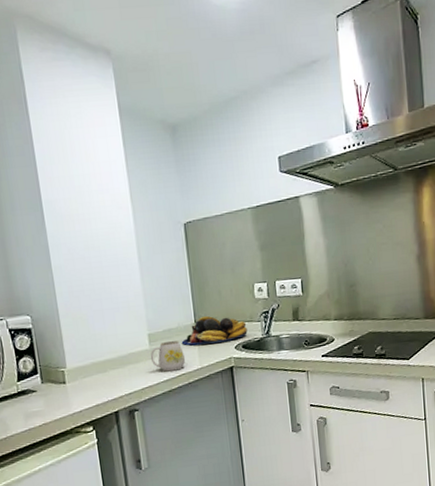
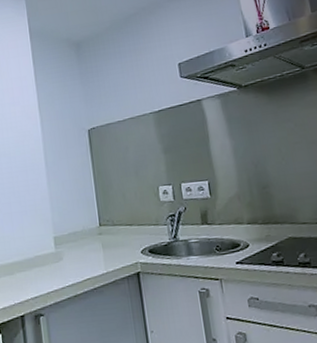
mug: present [150,341,186,372] -> none [56,244,91,276]
fruit bowl: present [181,316,248,346] -> none [86,219,154,250]

